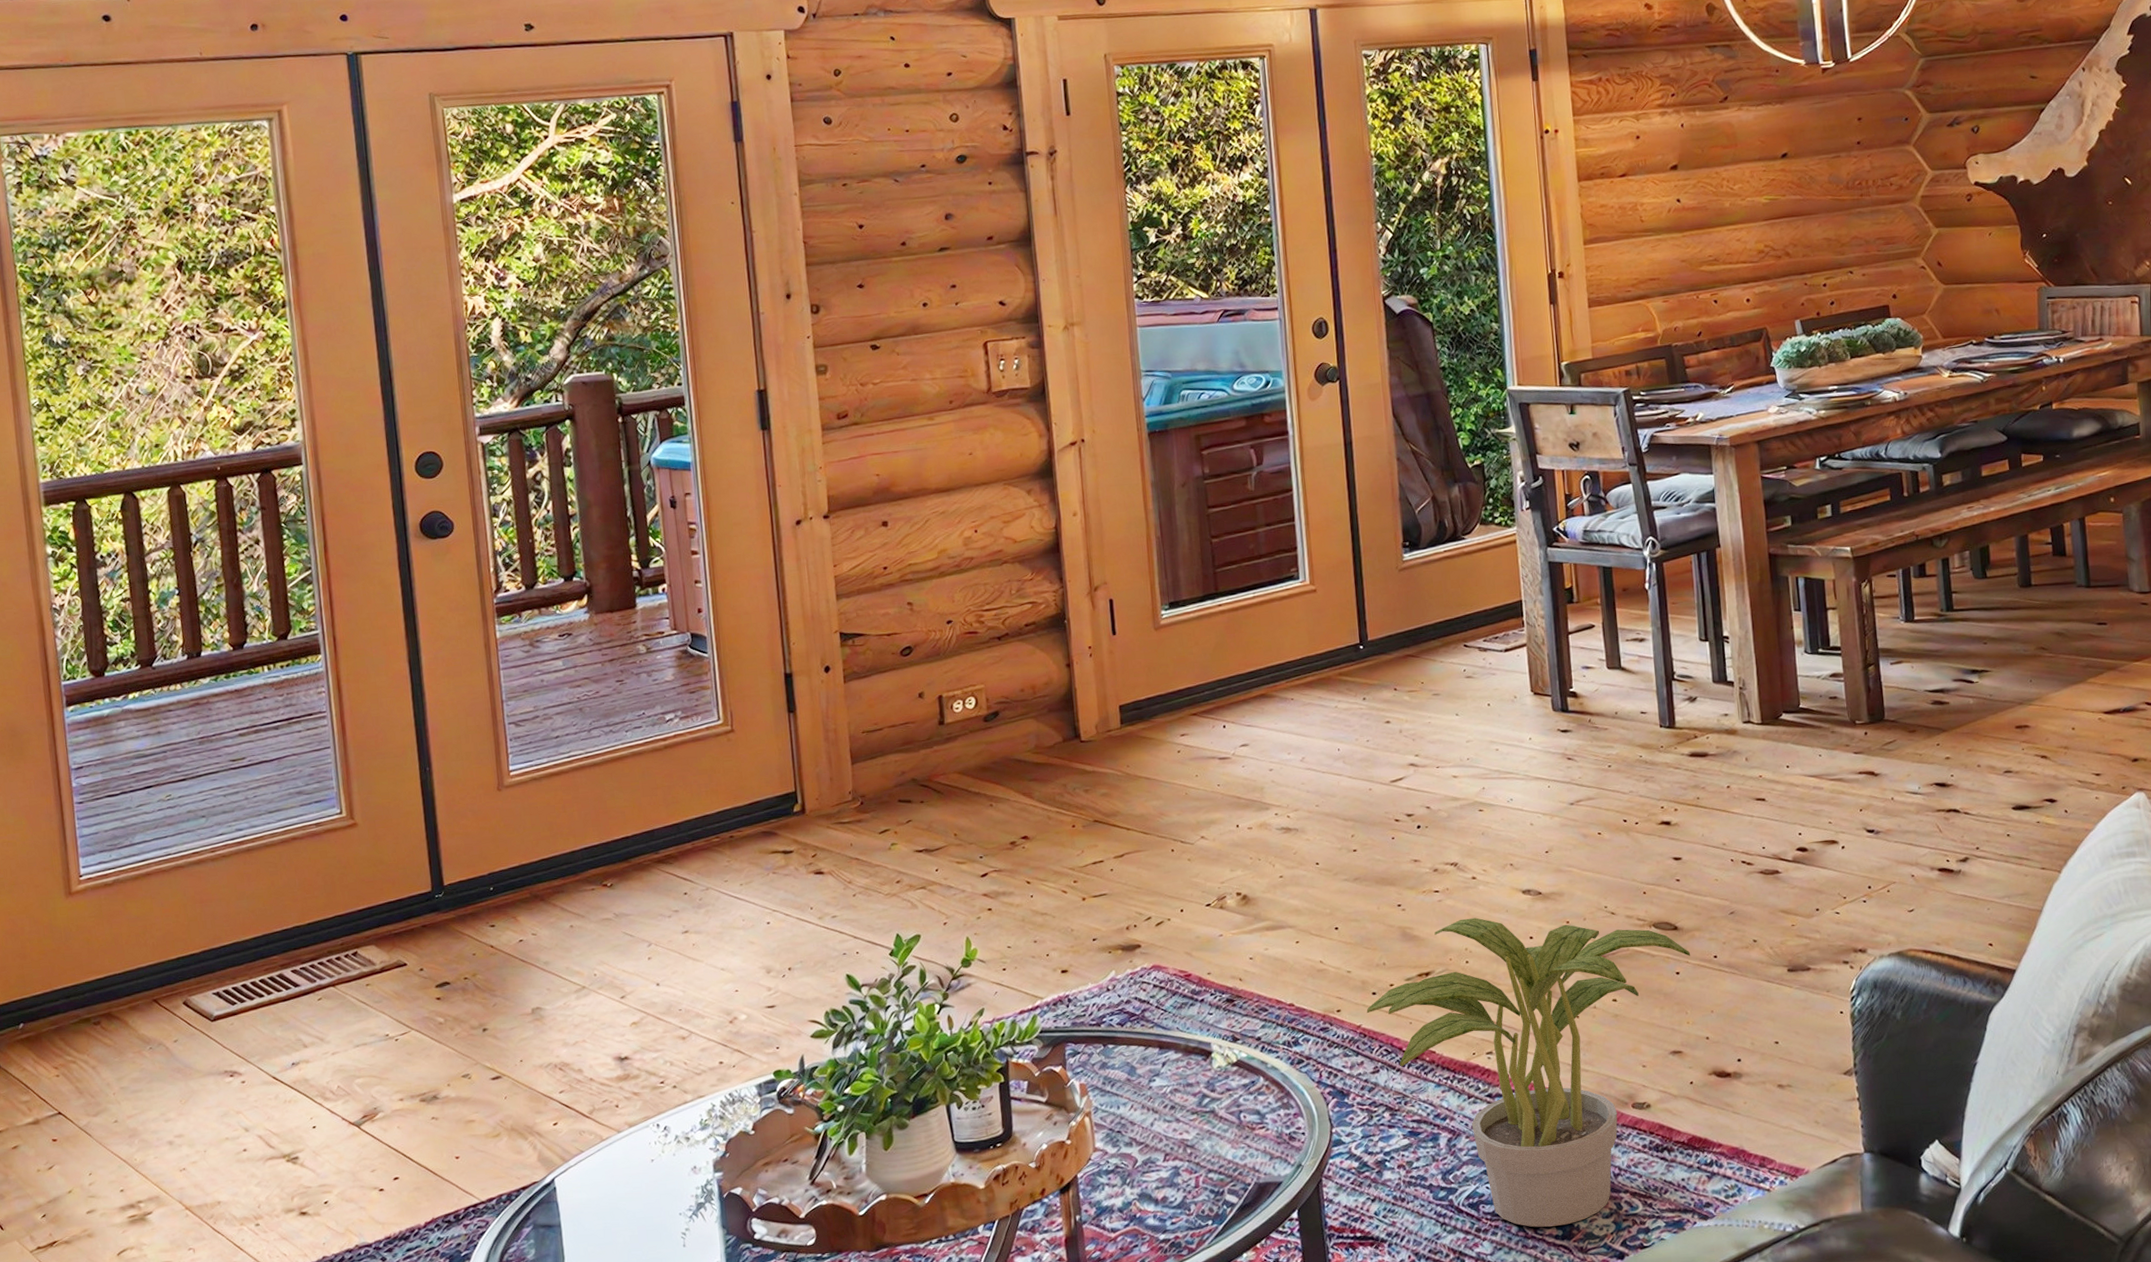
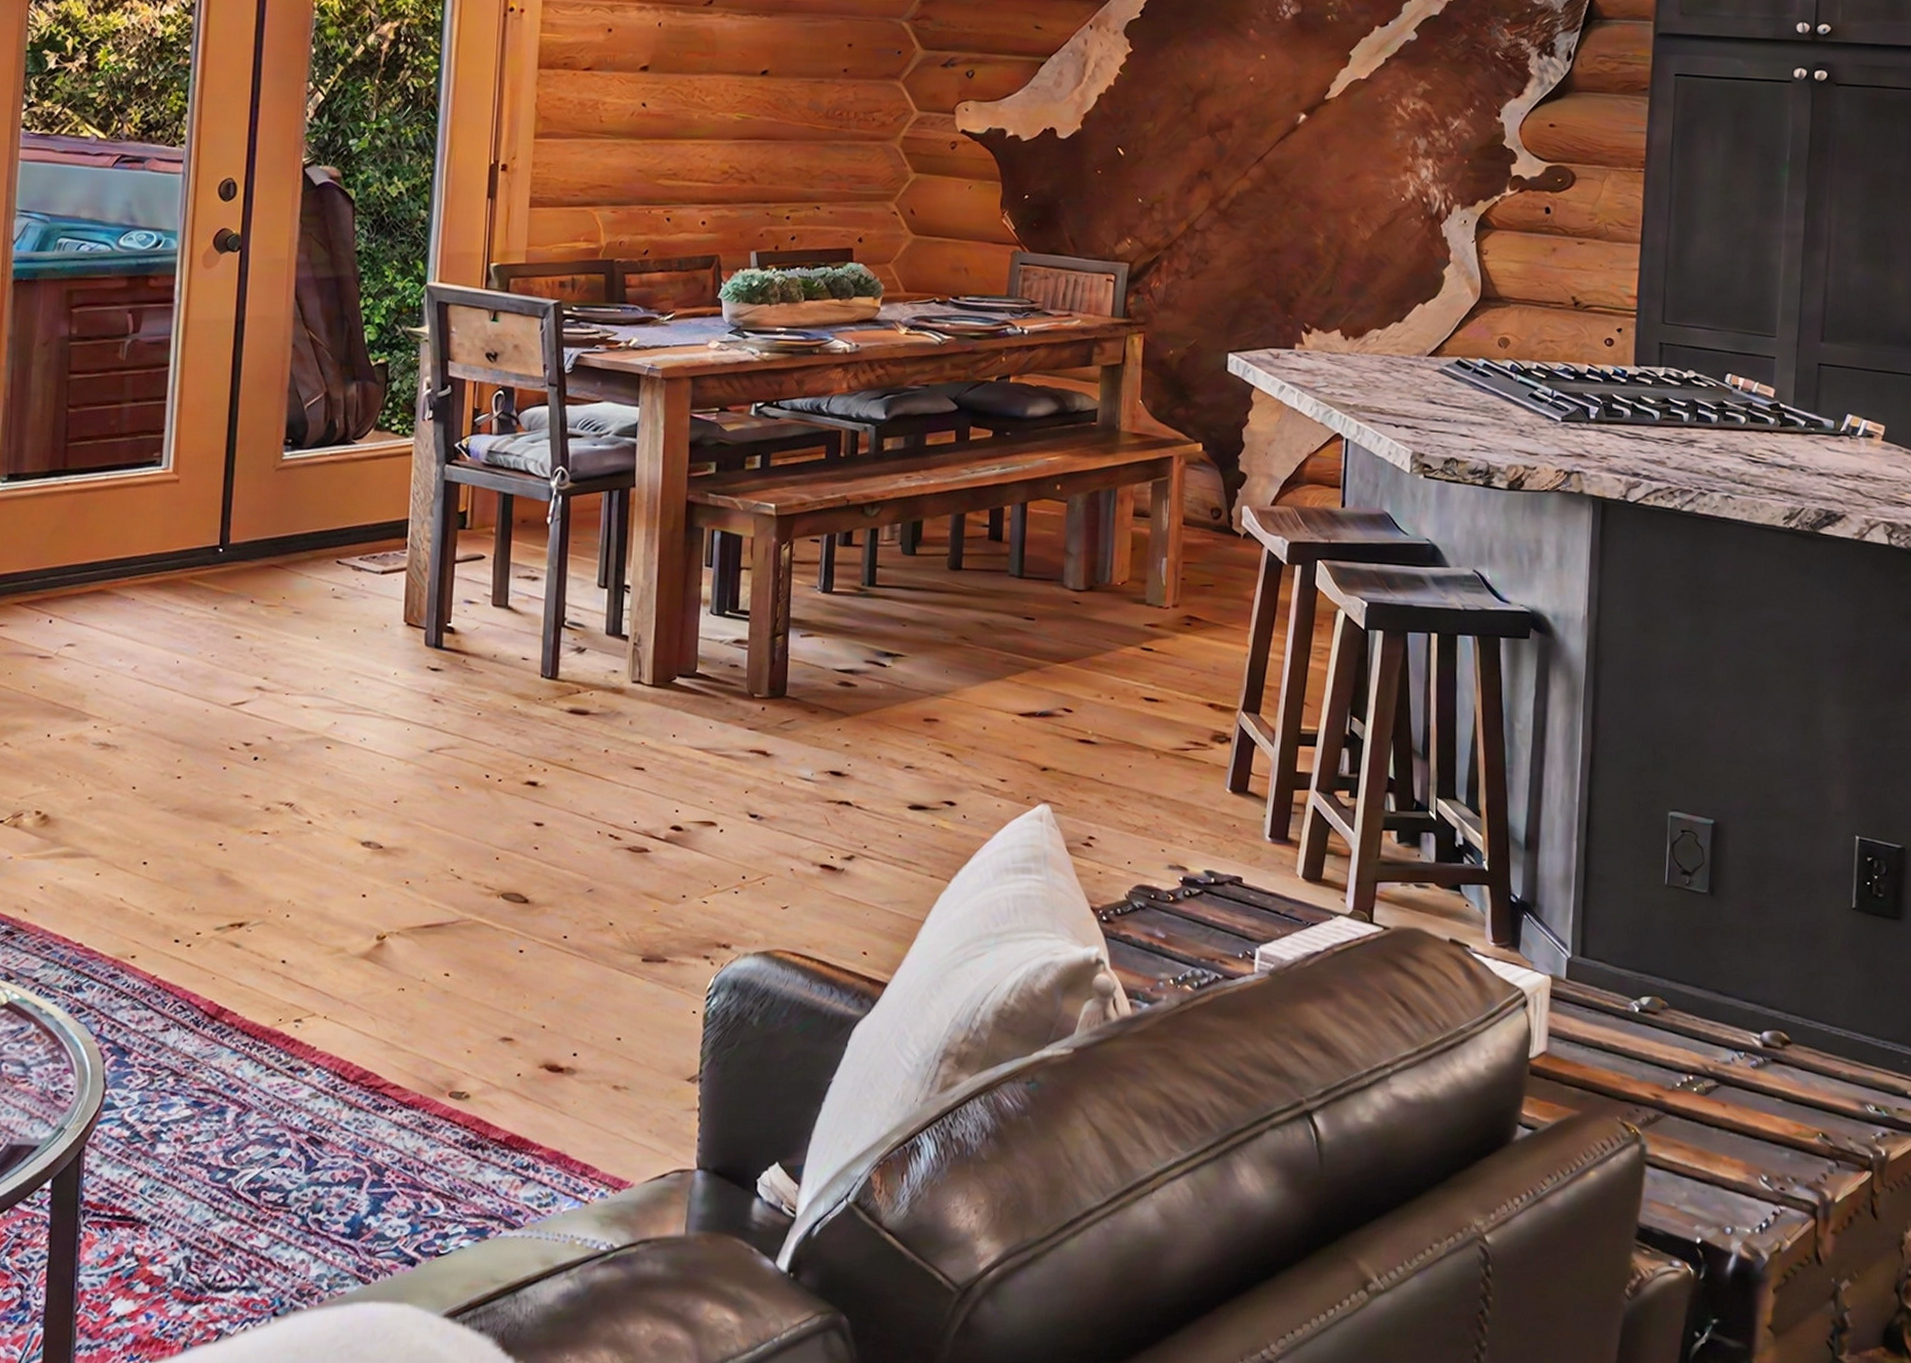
potted plant: present [1366,917,1691,1227] -> none [165,867,539,1223]

